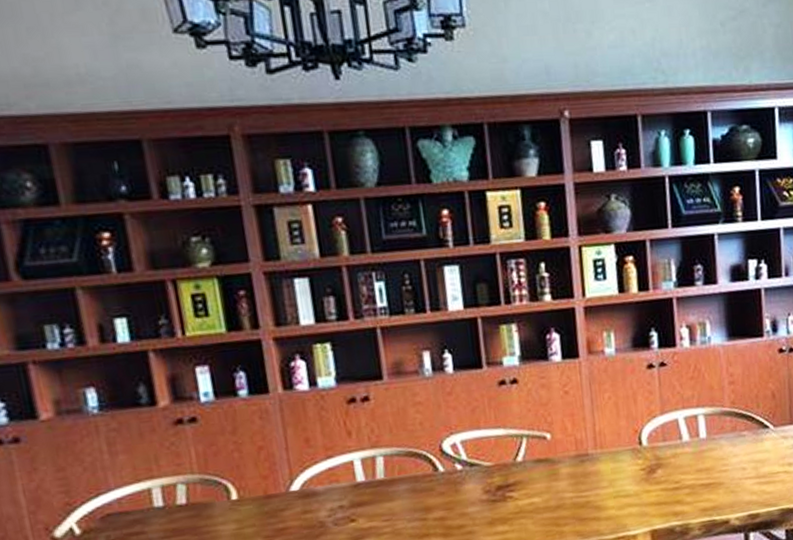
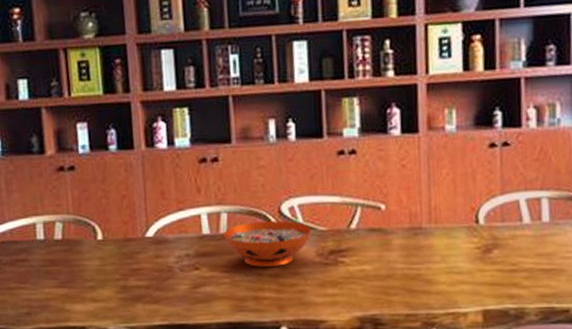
decorative bowl: none [380,459,477,512] -> present [223,220,312,267]

